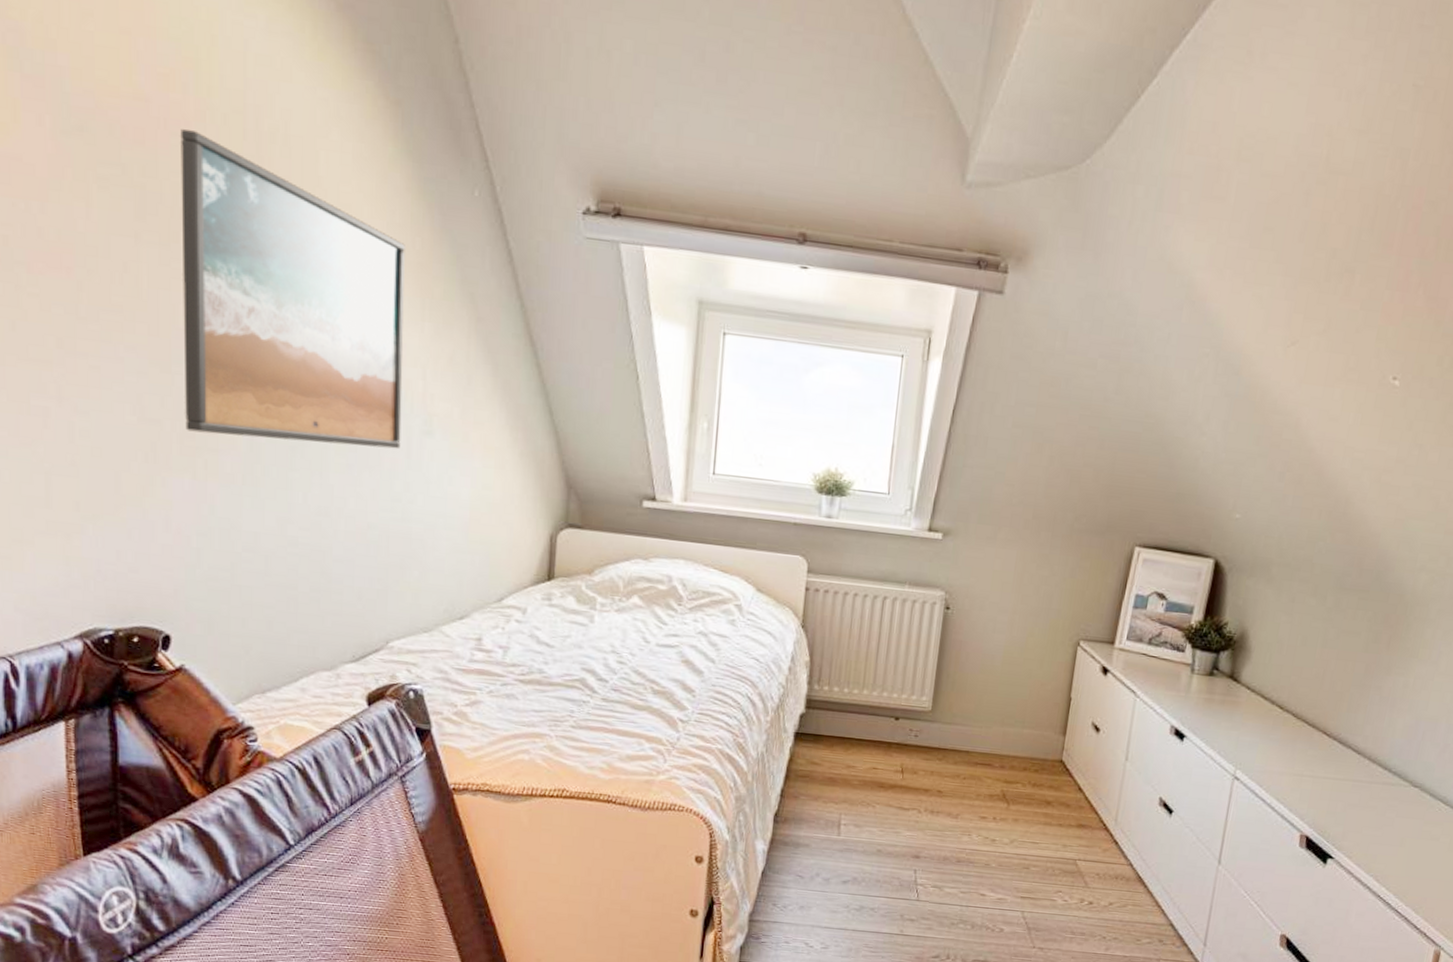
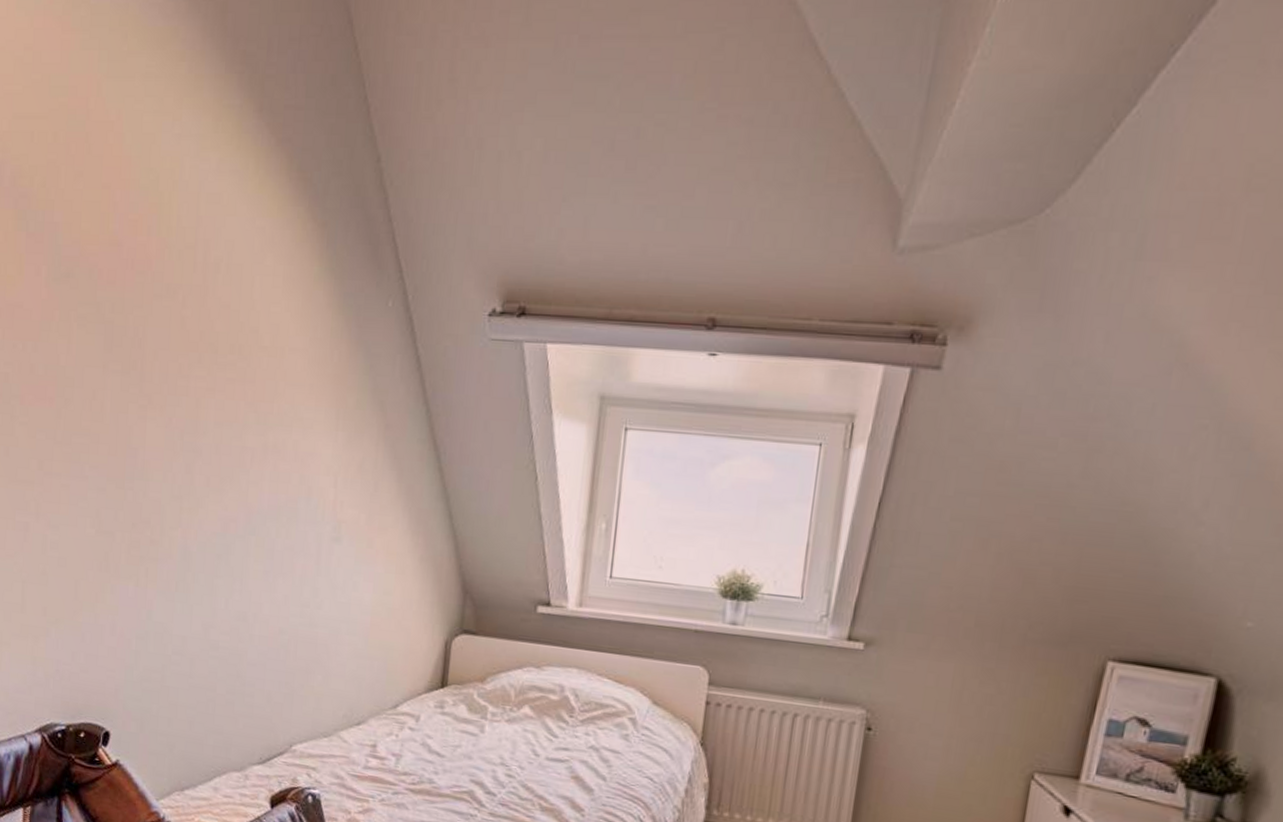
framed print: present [180,129,405,449] -> none [132,268,325,556]

